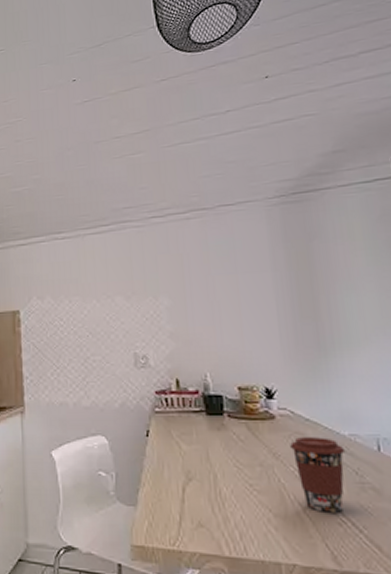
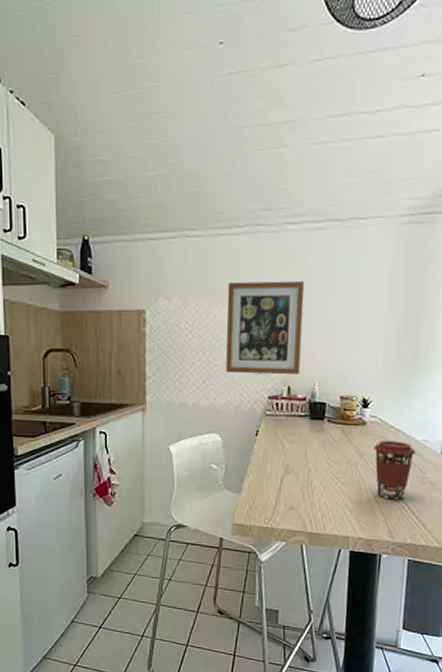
wall art: none [99,269,187,369] -> present [226,280,305,375]

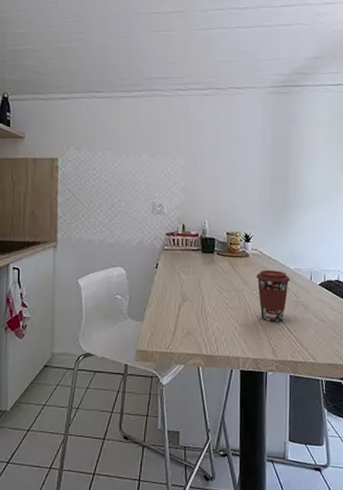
wall art: present [226,280,305,375] -> none [129,135,194,215]

